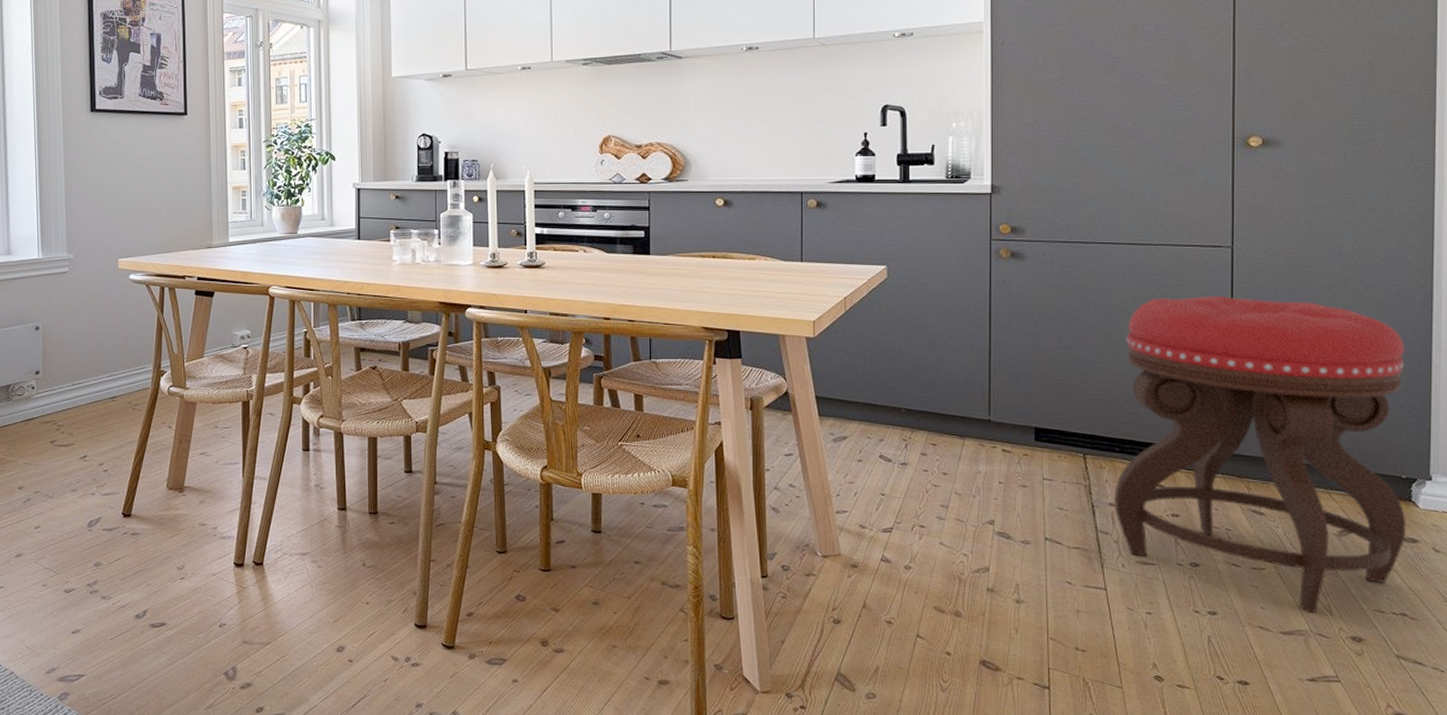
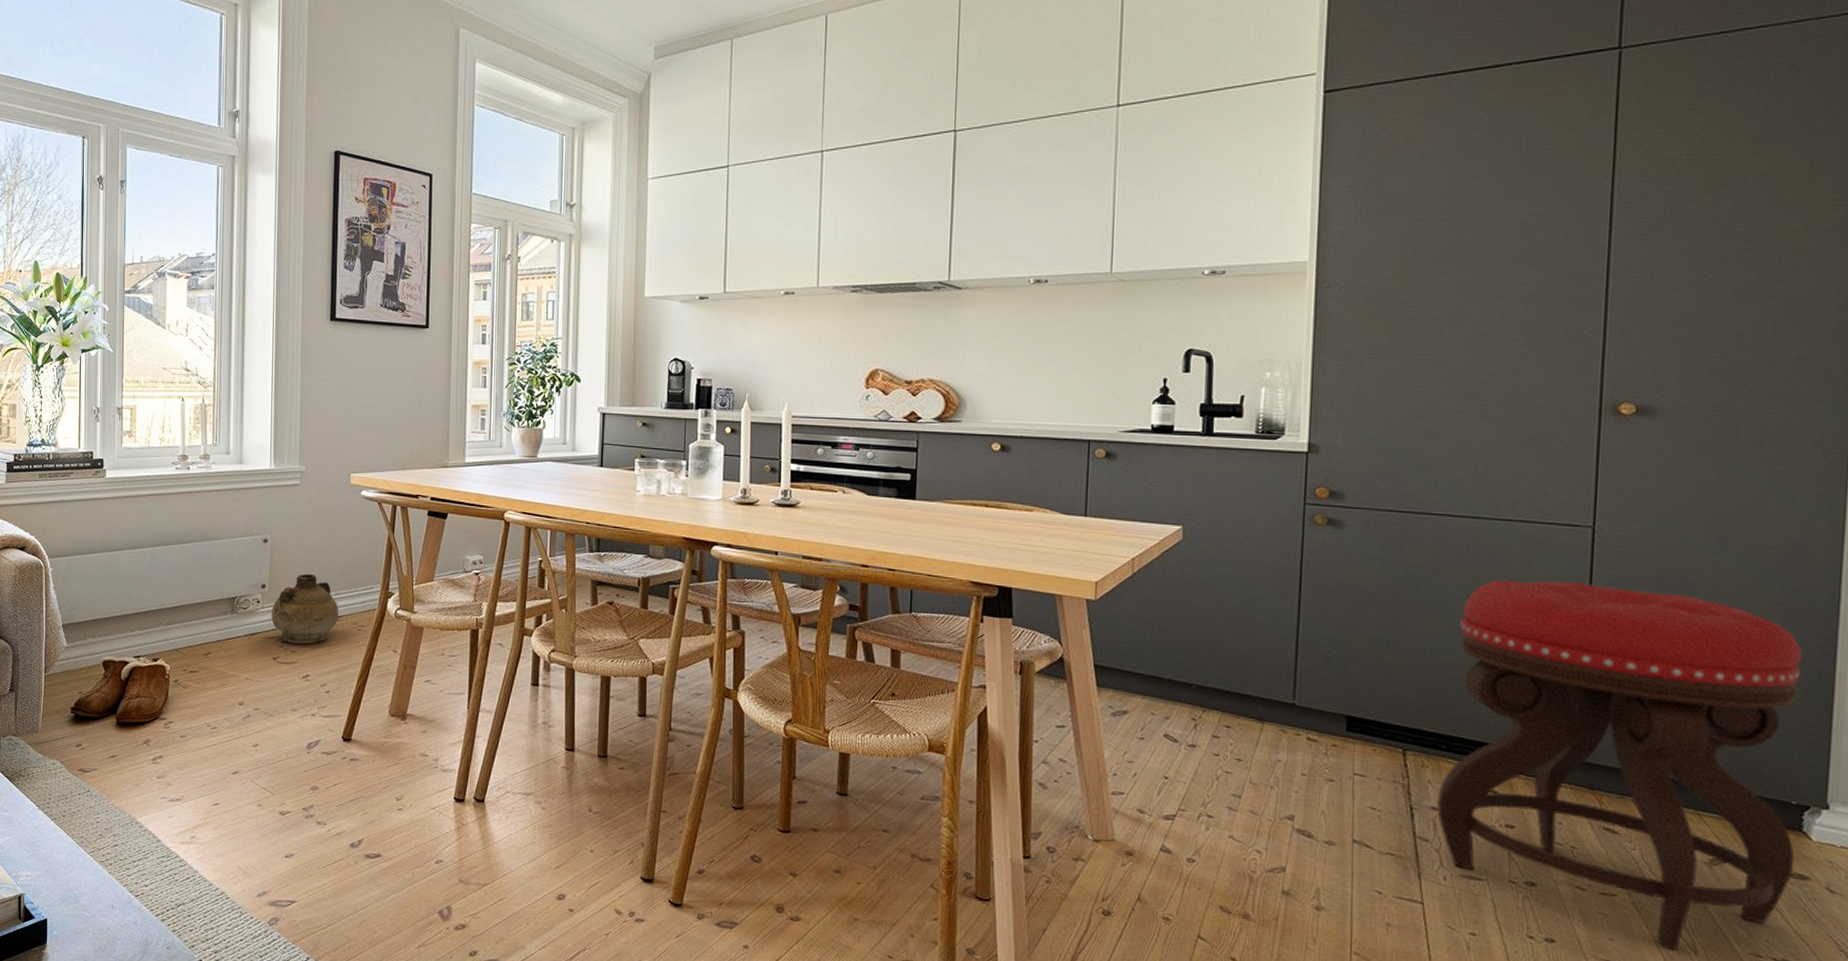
ceramic jug: none [46,358,113,426] -> present [271,574,338,644]

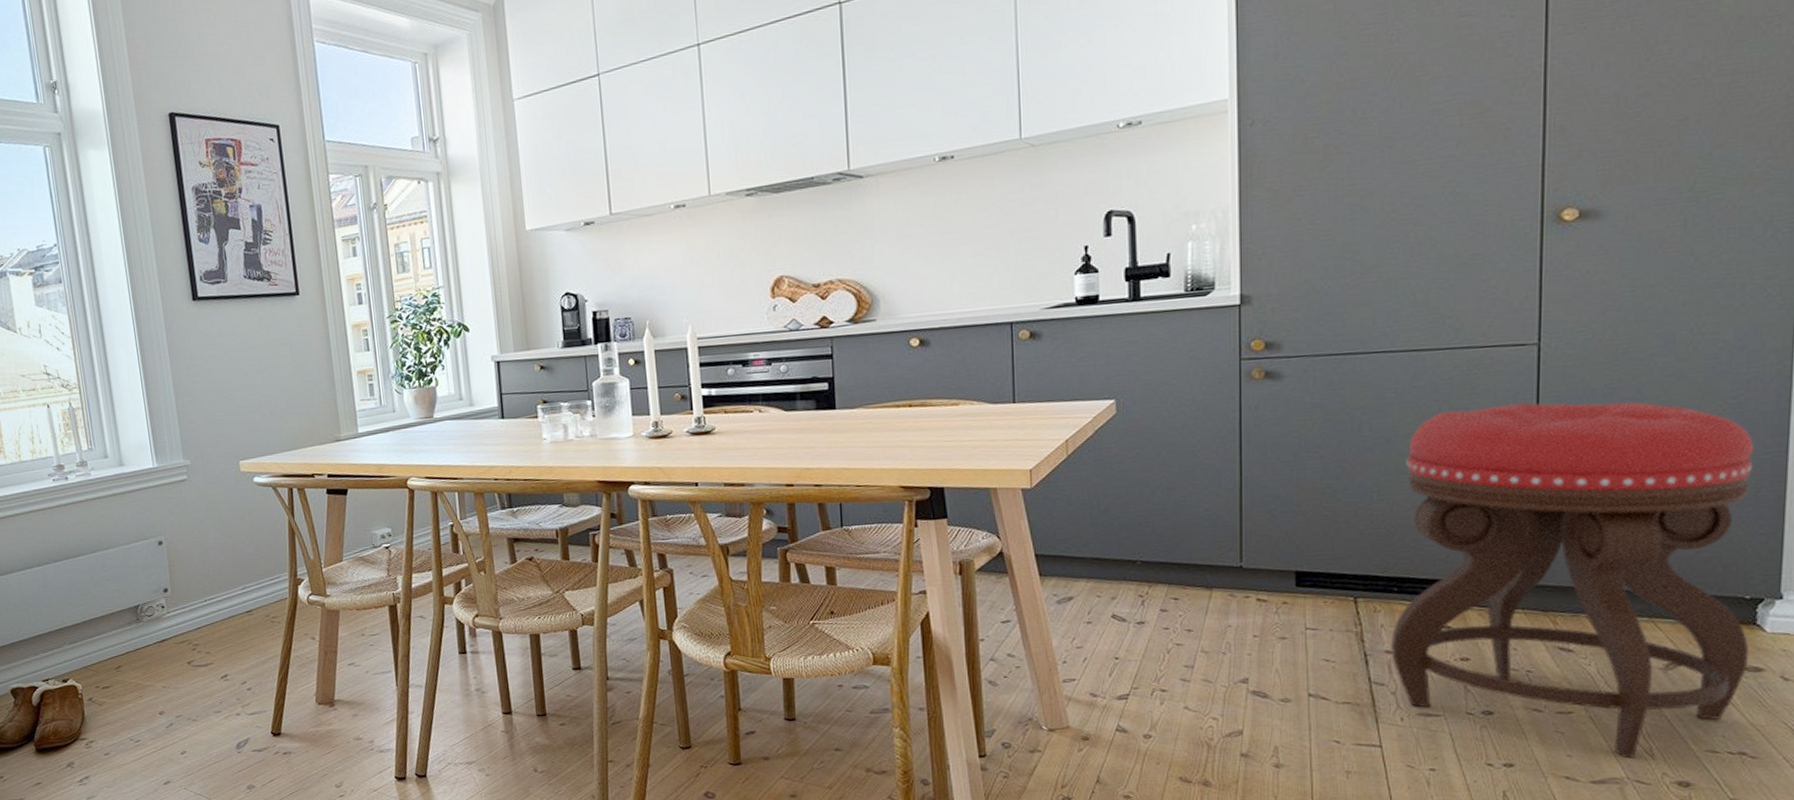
ceramic jug: present [271,574,338,644] -> none [178,571,249,645]

